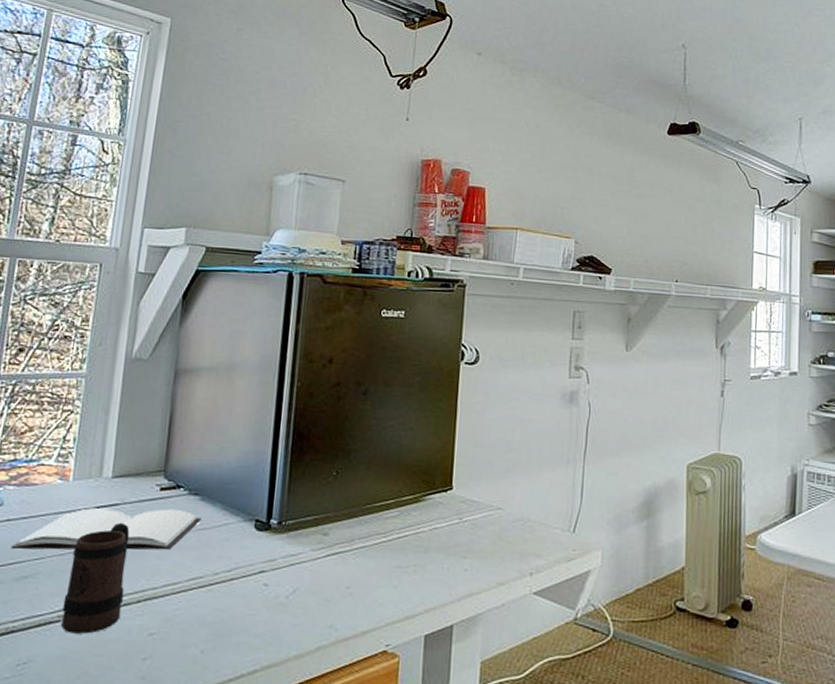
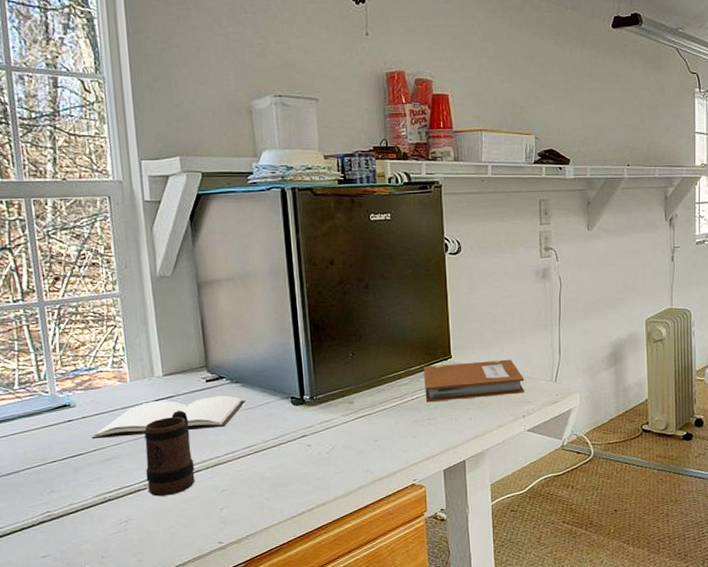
notebook: none [415,496,537,544] -> present [424,359,525,403]

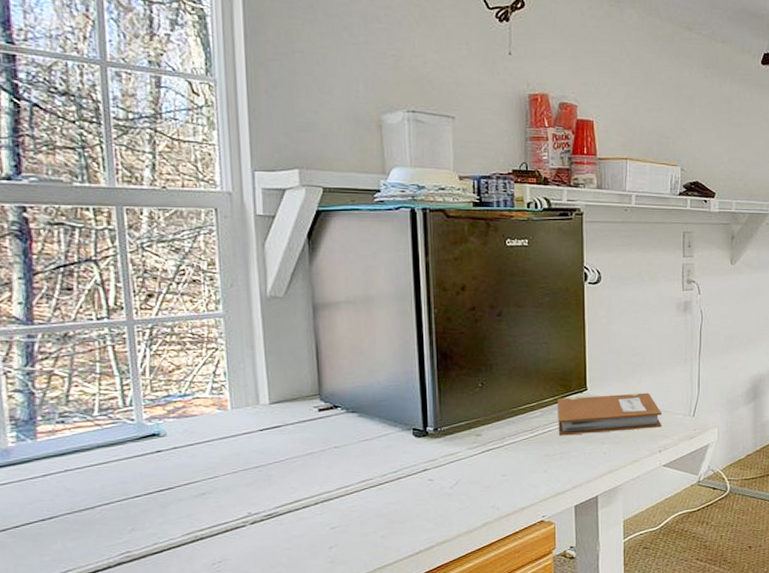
book: present [91,395,246,440] -> none [183,426,362,472]
mug: present [144,410,195,497] -> none [245,441,302,535]

